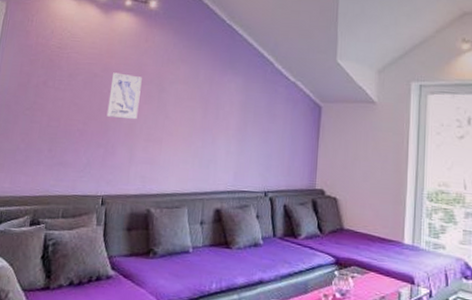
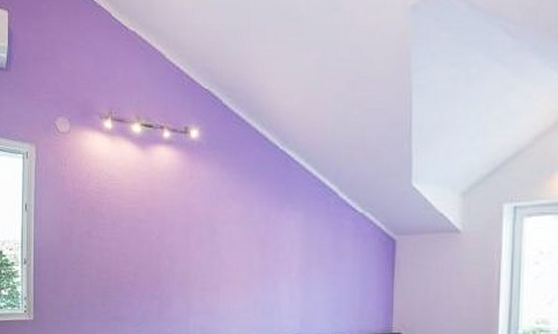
wall art: present [106,72,142,119] -> none [157,216,191,266]

